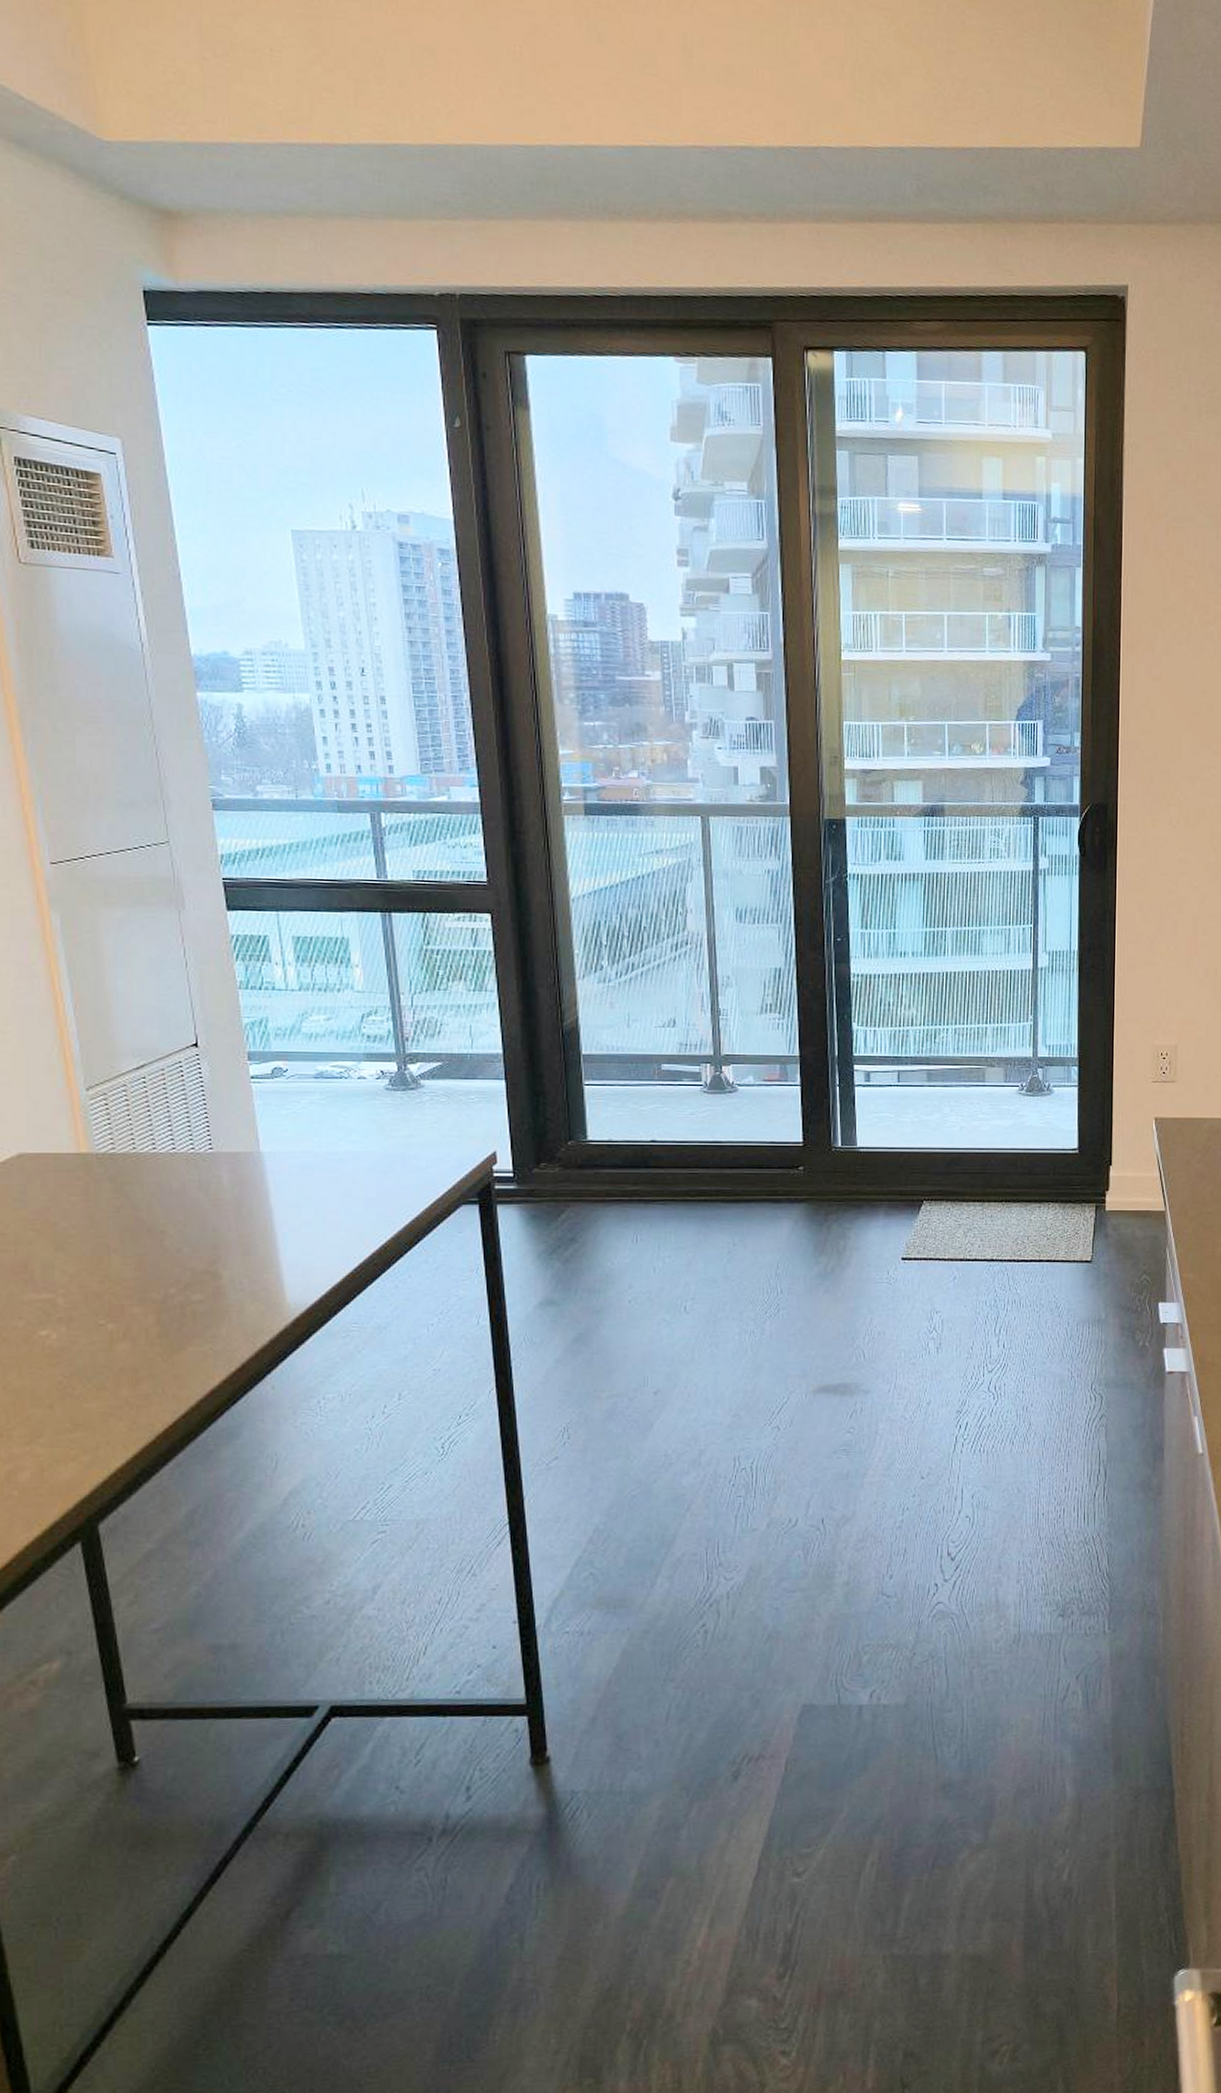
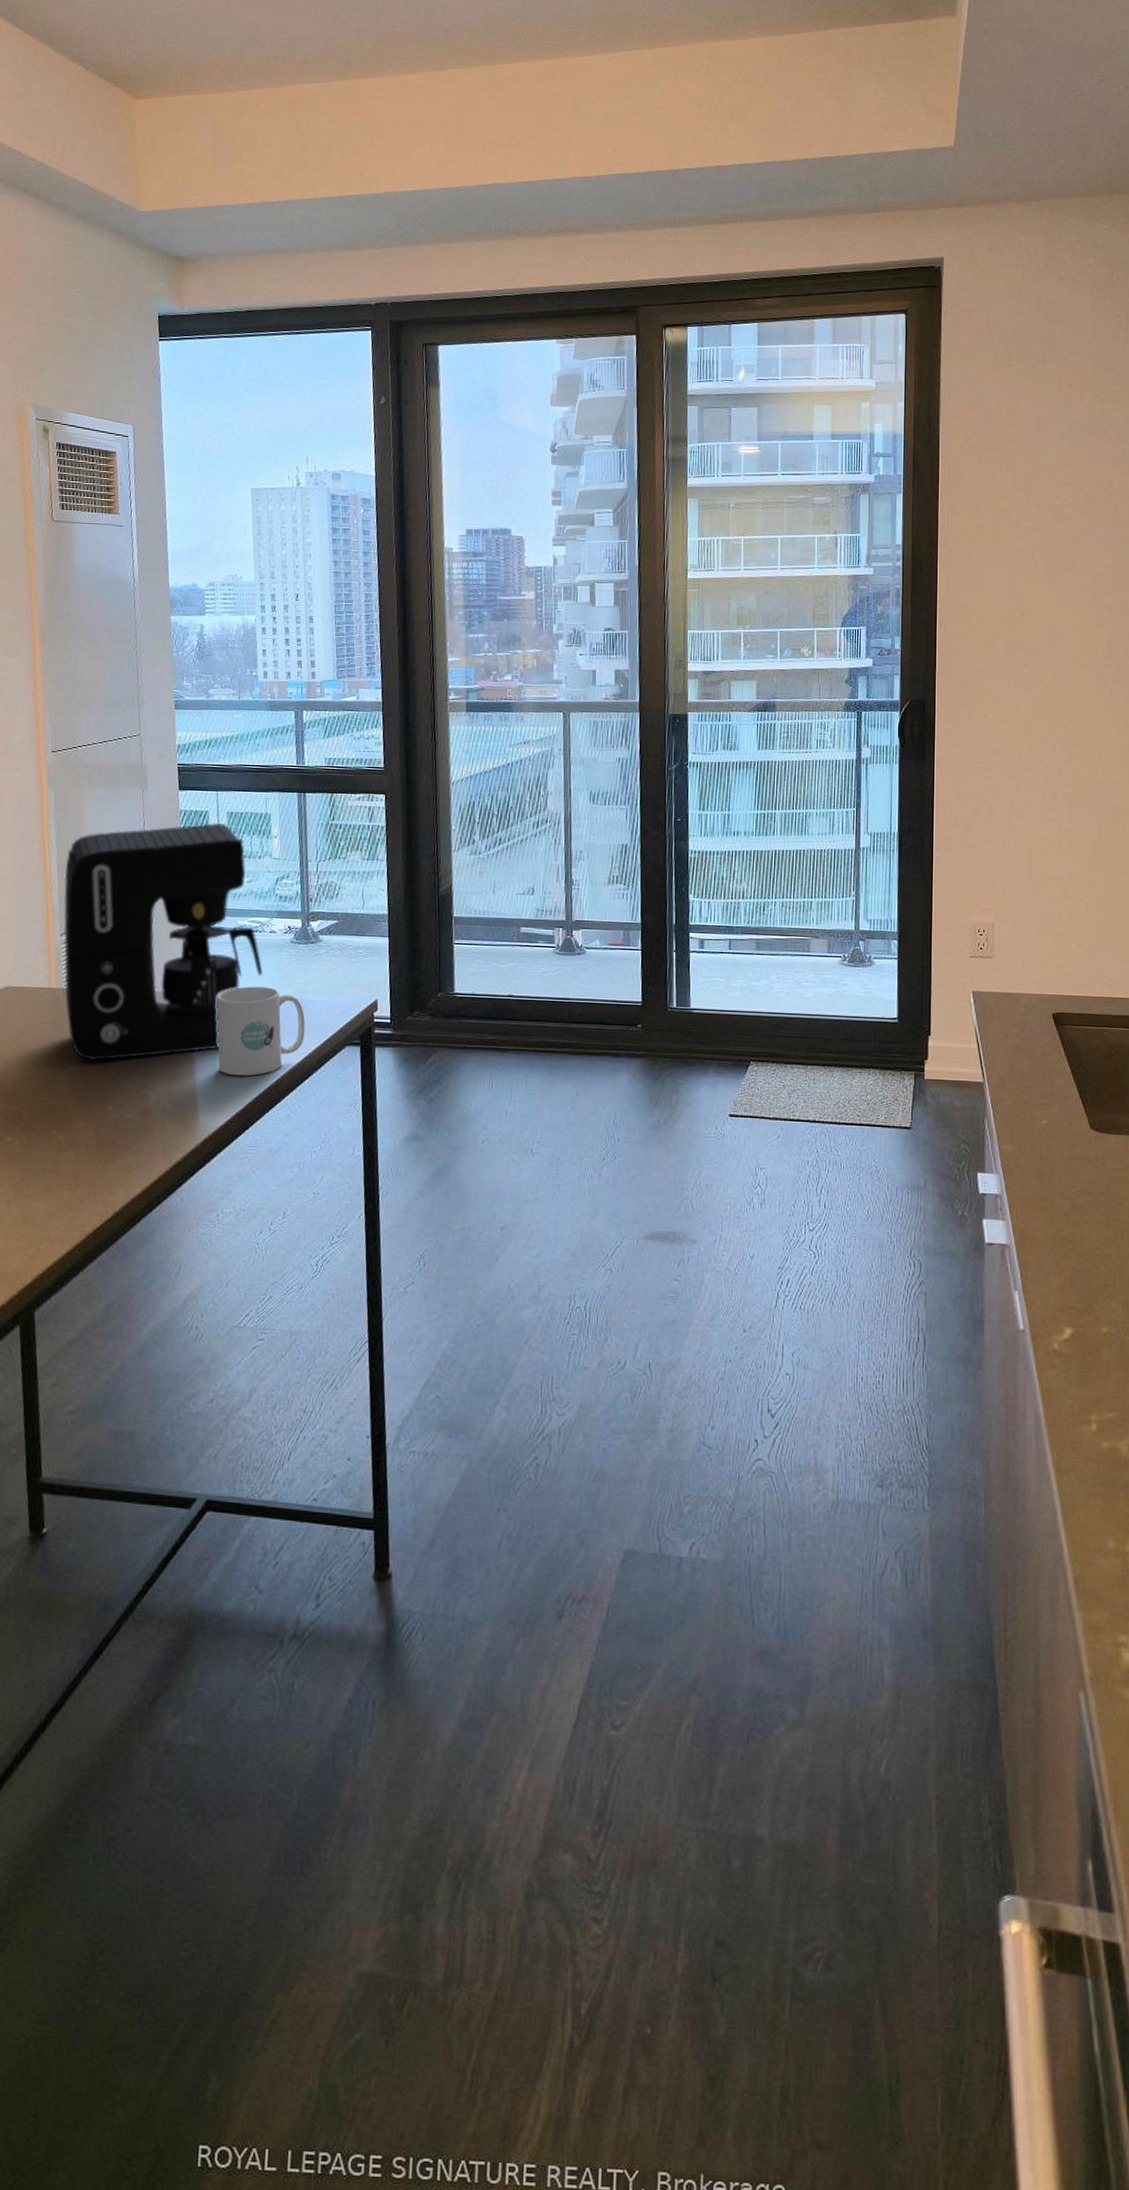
coffee maker: none [84,949,353,1237] -> present [63,822,263,1061]
mug: none [296,1142,410,1245] -> present [216,986,306,1076]

